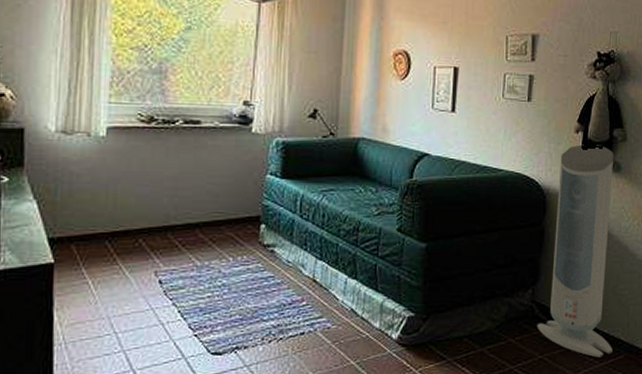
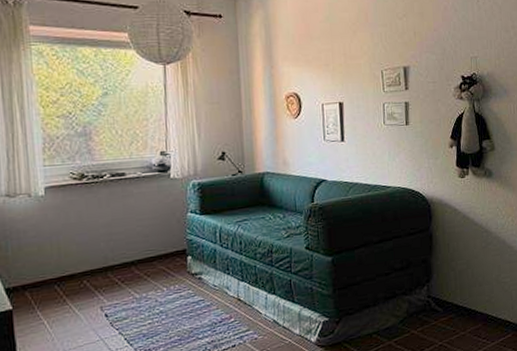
air purifier: present [537,144,614,358] -> none [434,156,502,339]

